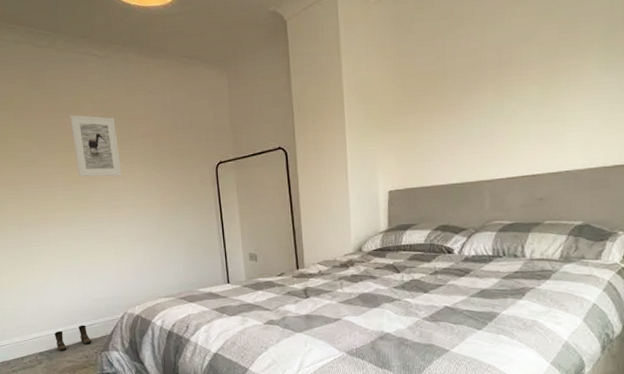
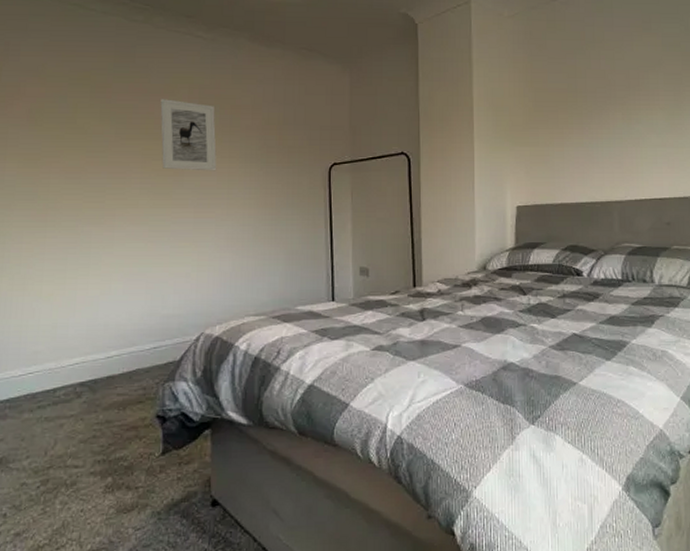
boots: present [55,325,91,351] -> none [104,347,153,381]

